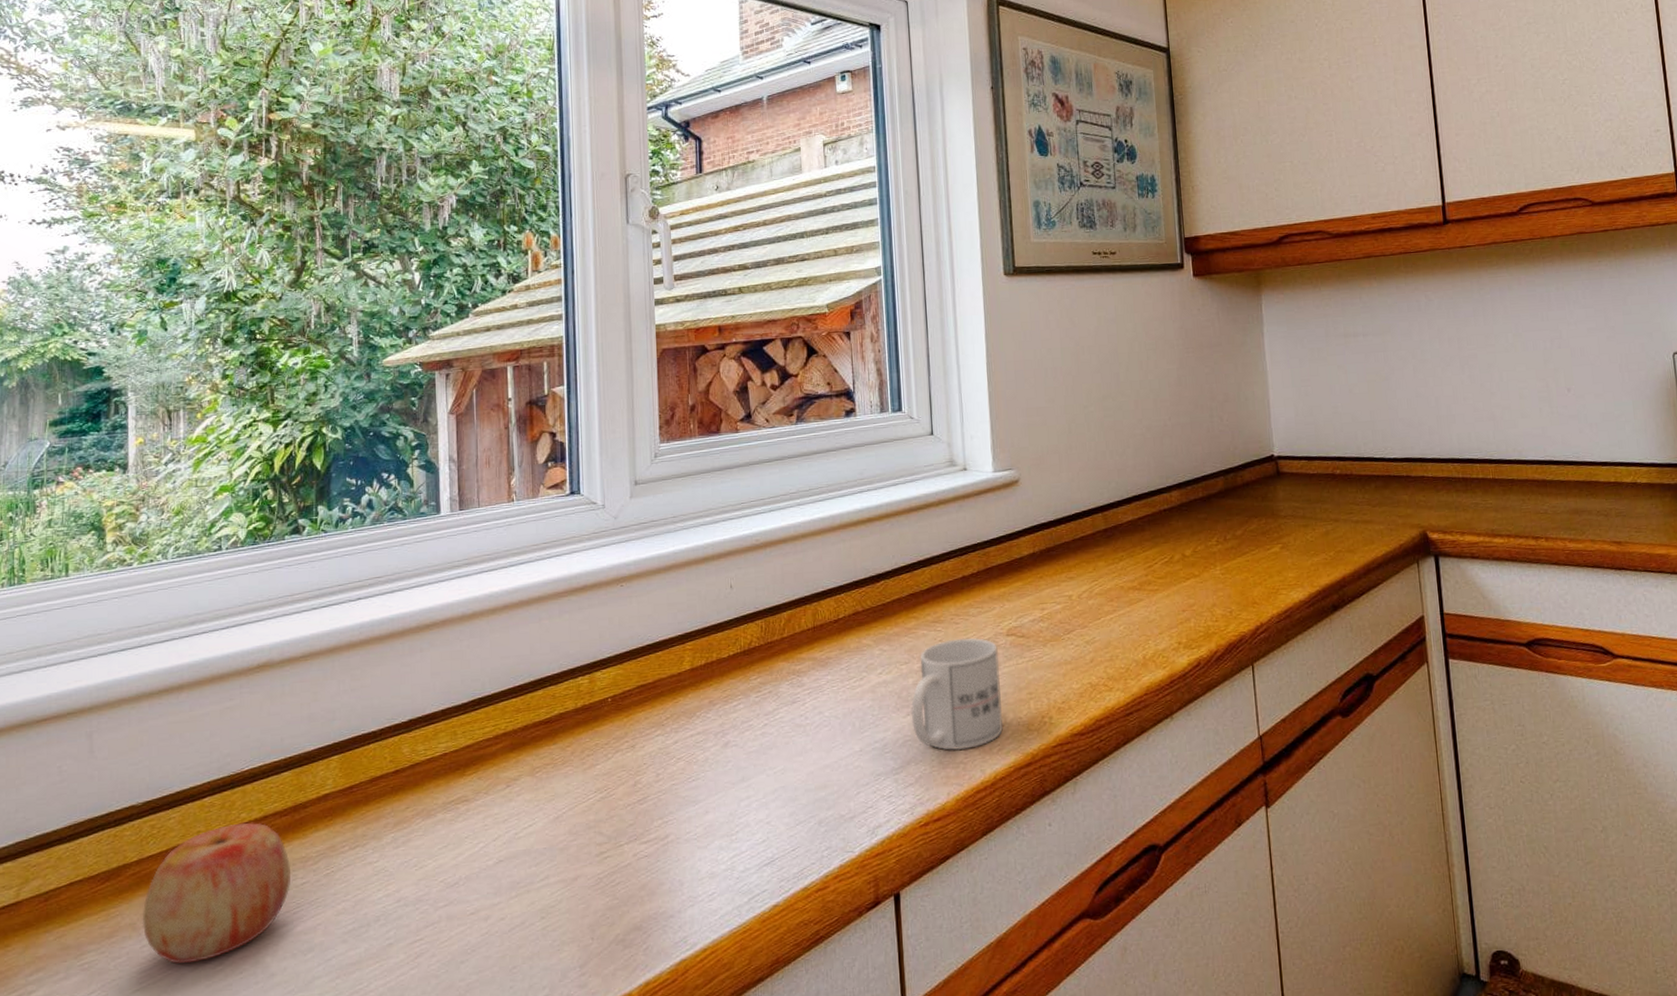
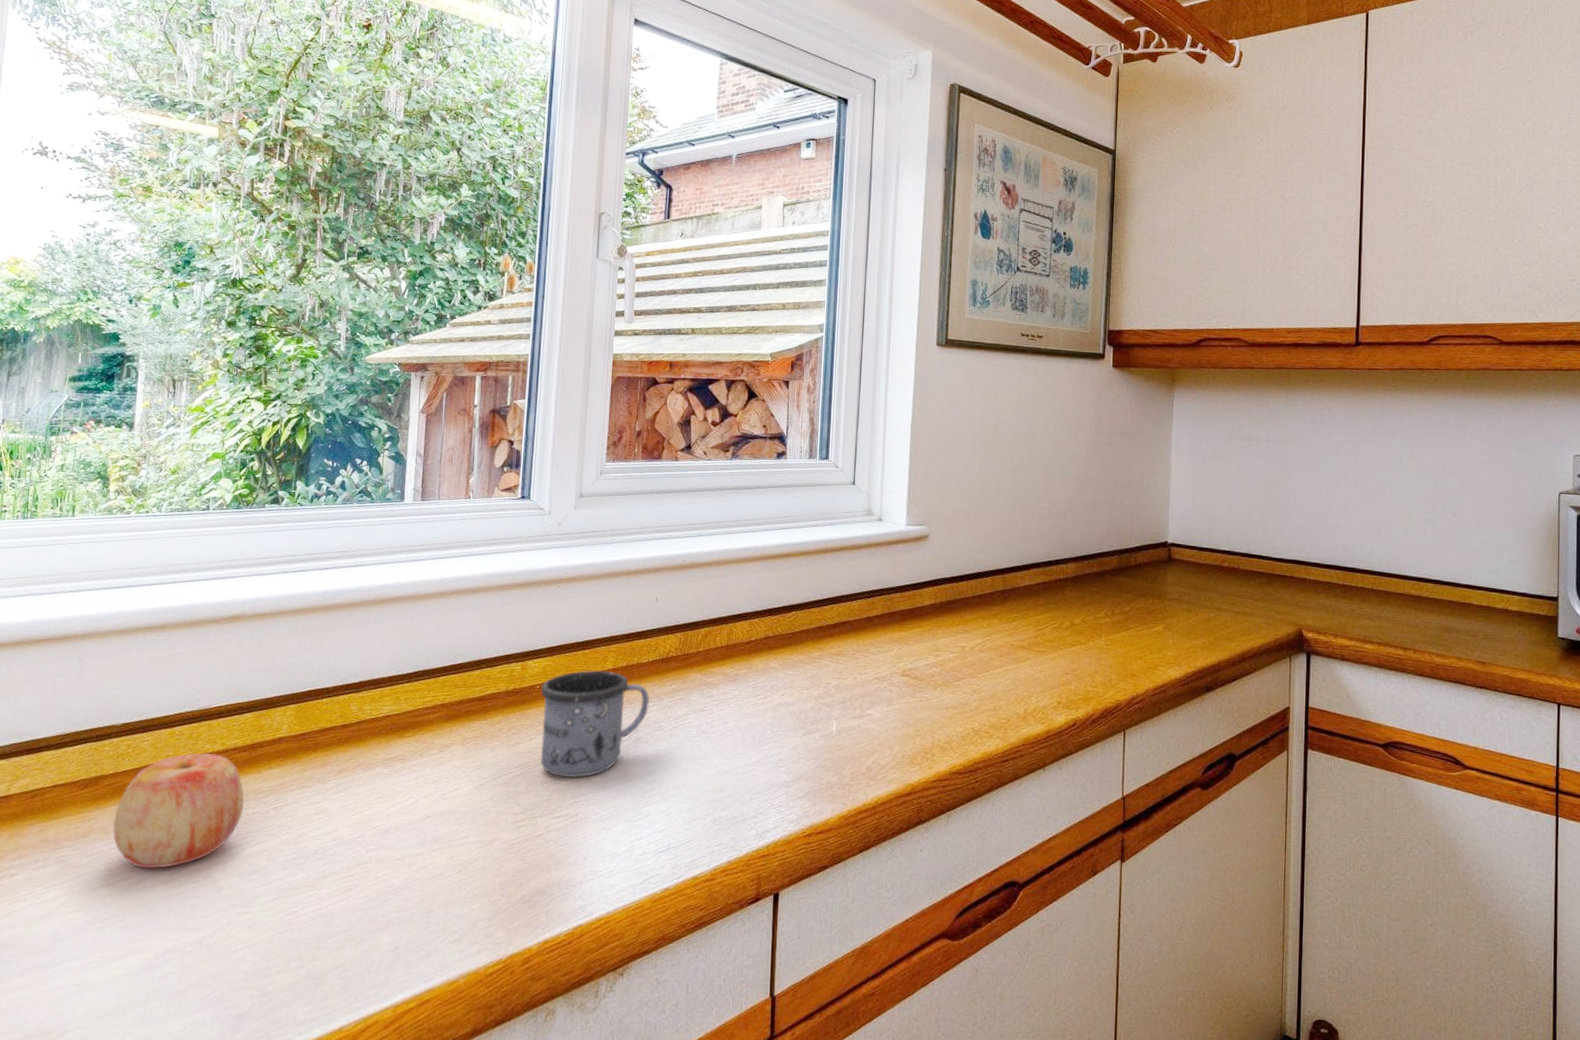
mug: none [612,672,735,797] -> present [540,670,649,779]
mug: present [910,638,1004,751] -> none [806,672,892,774]

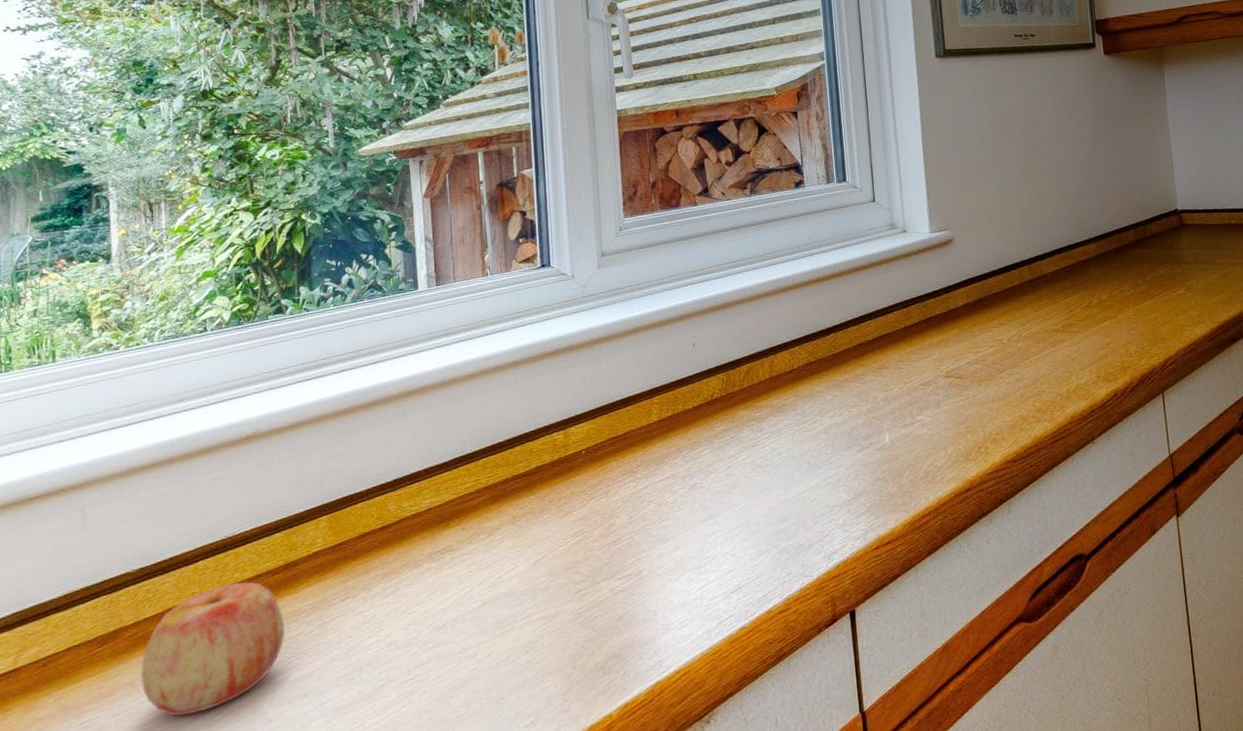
mug: present [540,670,649,779] -> none [586,423,700,538]

